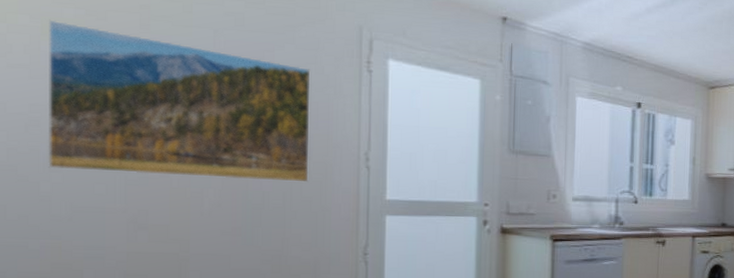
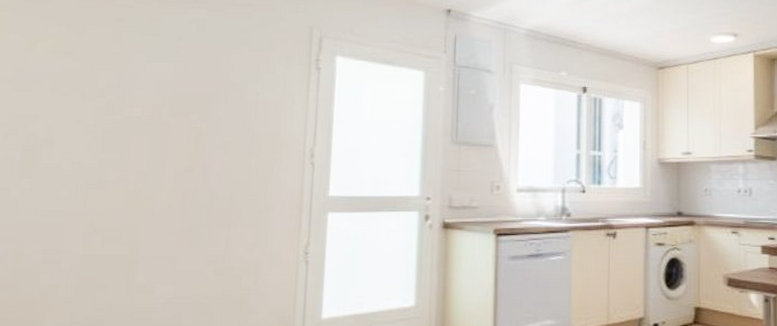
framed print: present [47,19,311,183] -> none [19,36,263,181]

